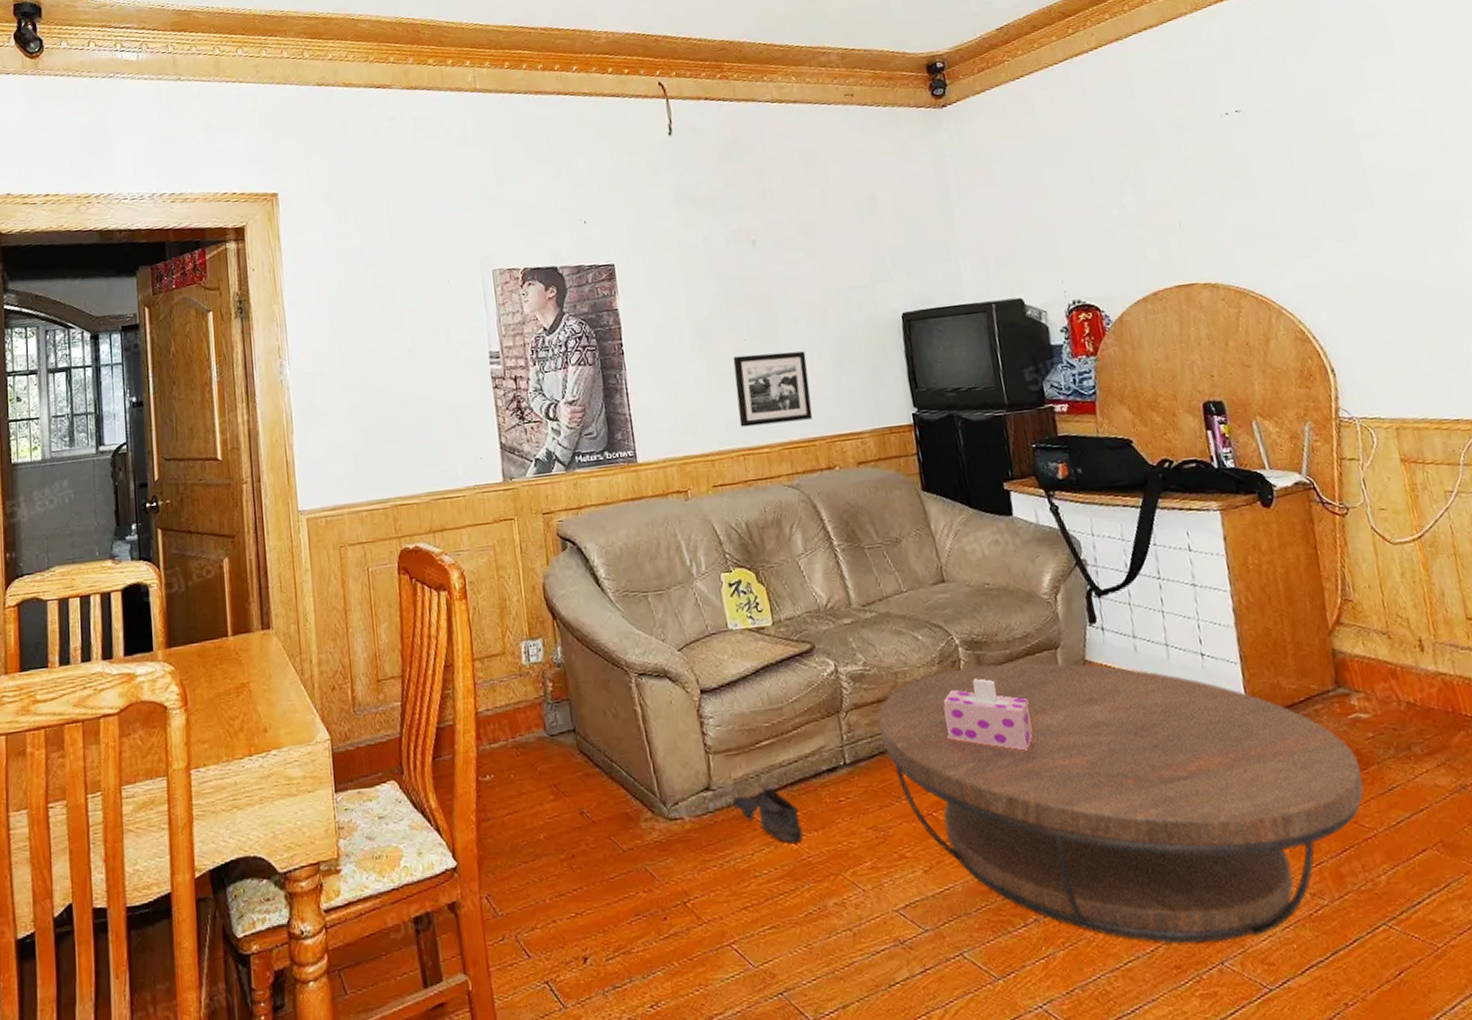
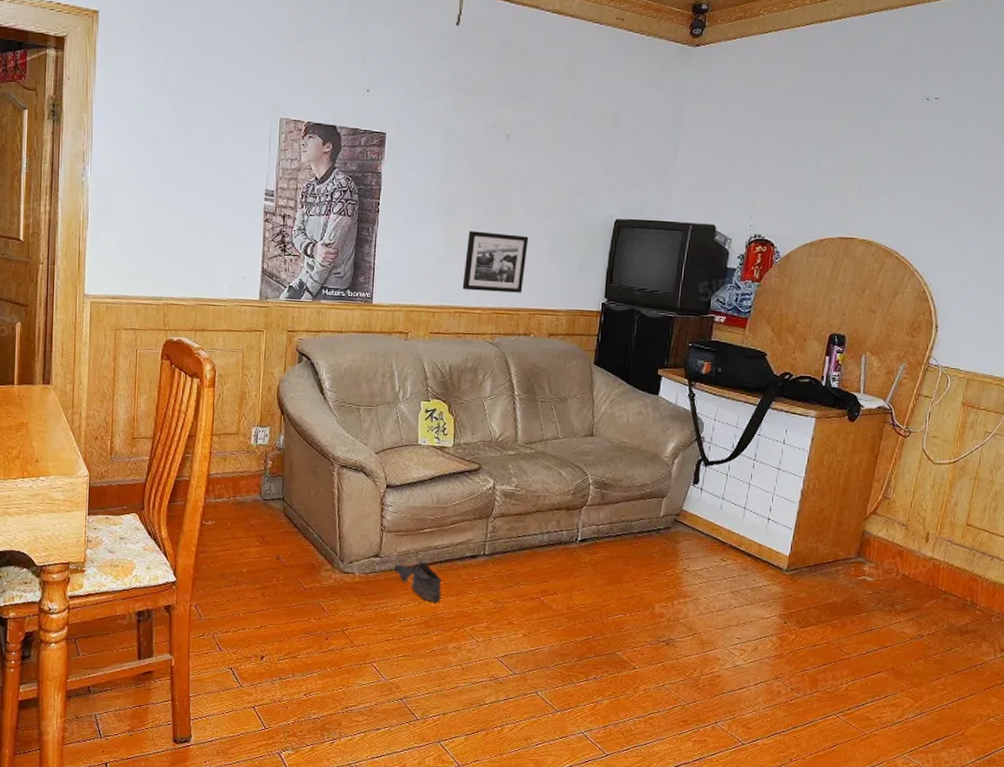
coffee table: present [878,662,1364,944] -> none [516,500,855,709]
tissue box: present [942,678,1034,751] -> none [565,509,632,565]

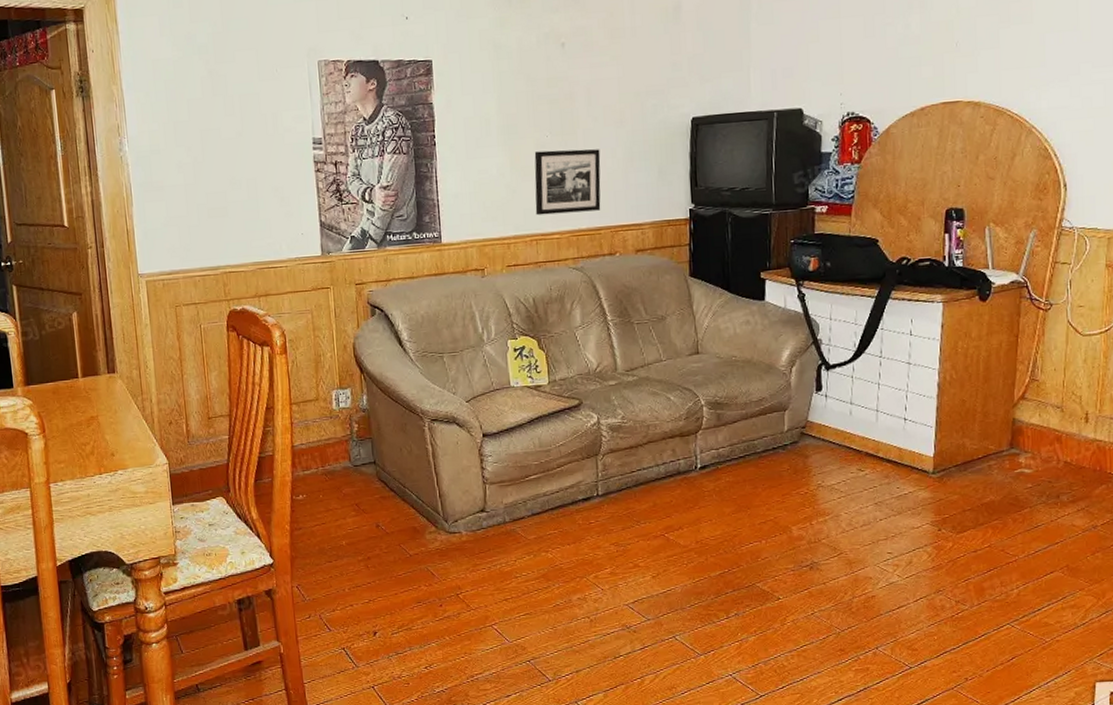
shoe: present [394,560,442,602] -> none [503,510,557,553]

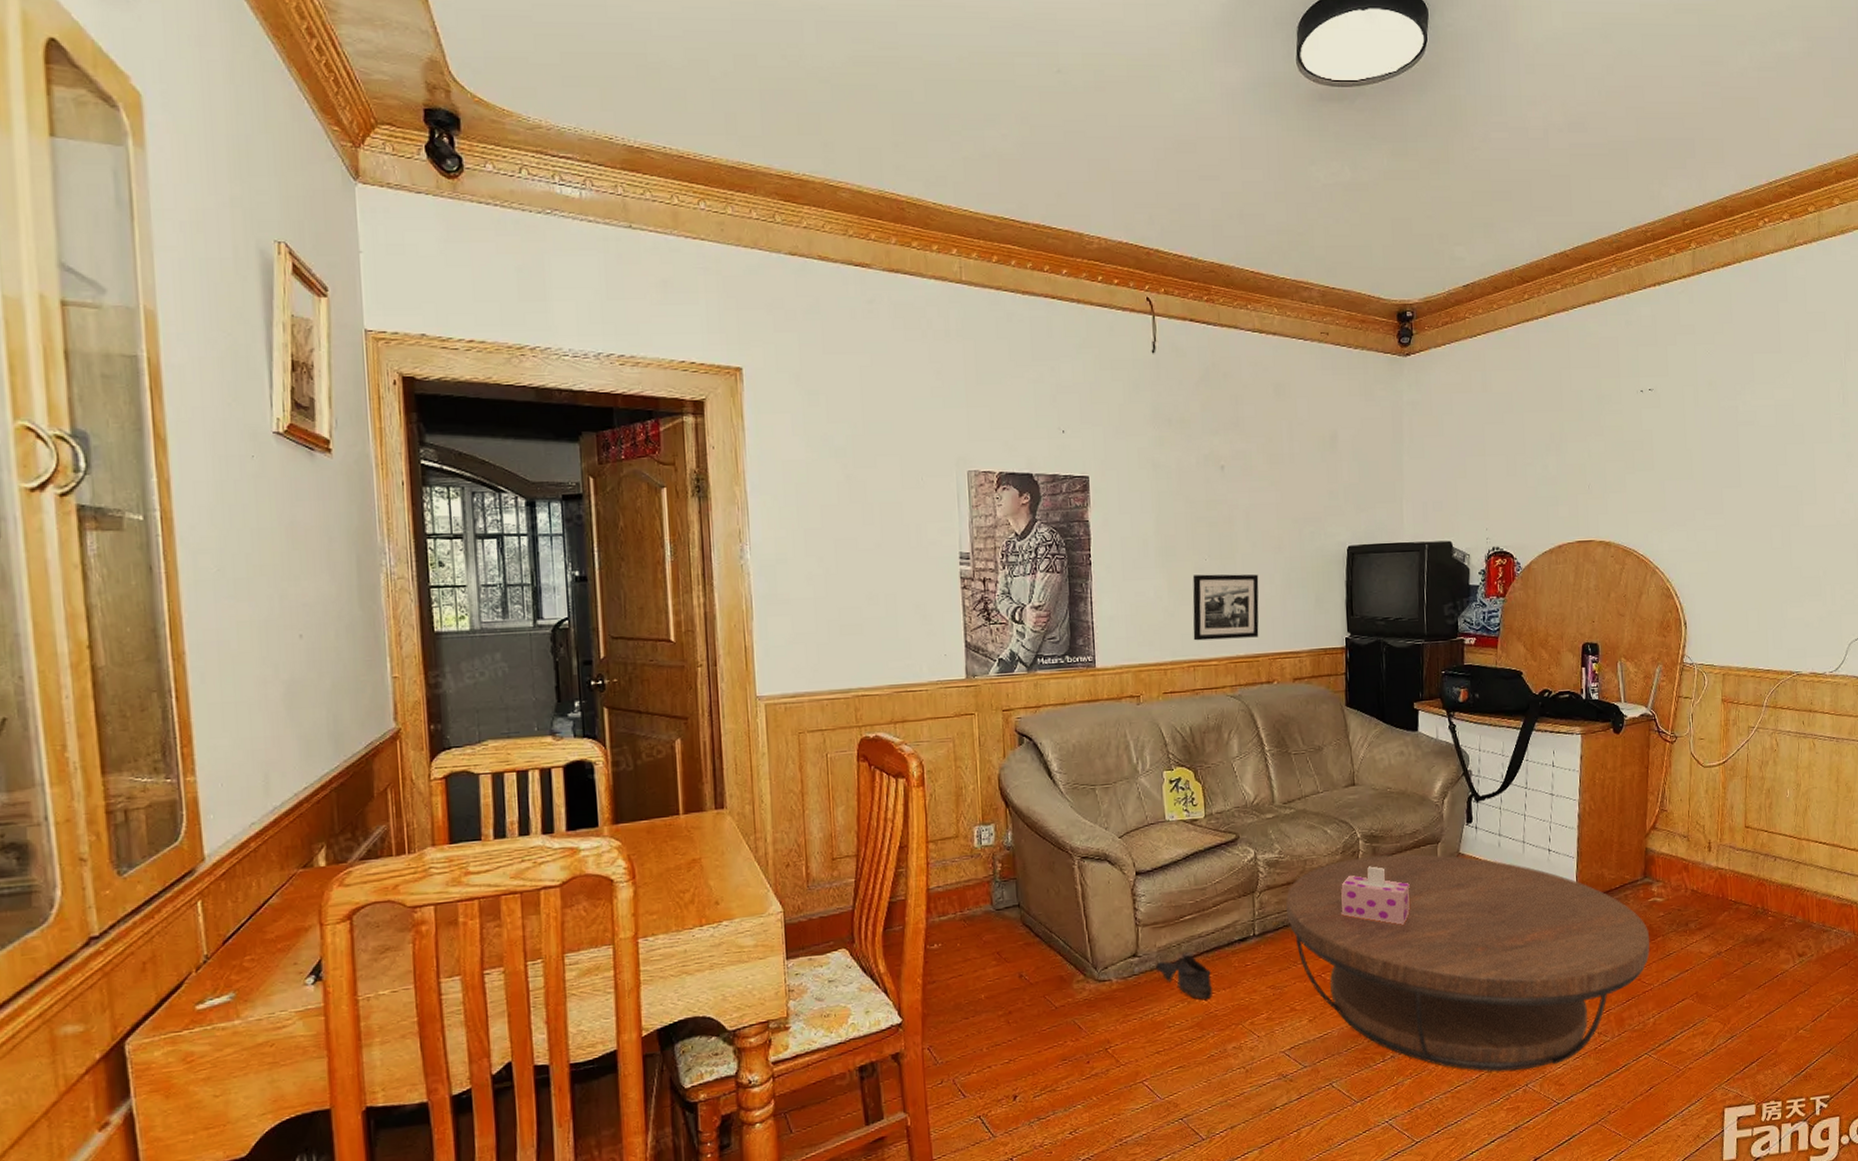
shoe: none [503,510,557,553] -> present [1156,953,1212,1000]
coffee table: none [629,420,1016,634] -> present [1286,853,1650,1072]
tissue box: none [684,432,756,489] -> present [1340,866,1410,925]

